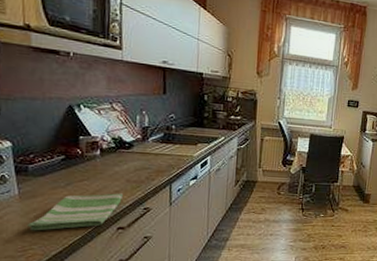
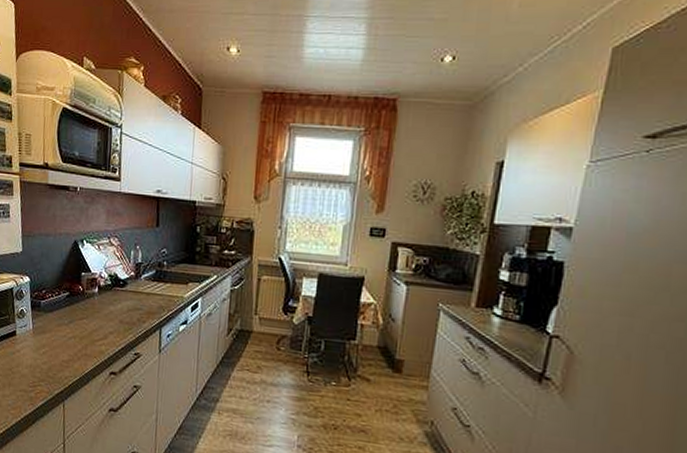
dish towel: present [26,193,123,231] -> none [37,333,116,369]

